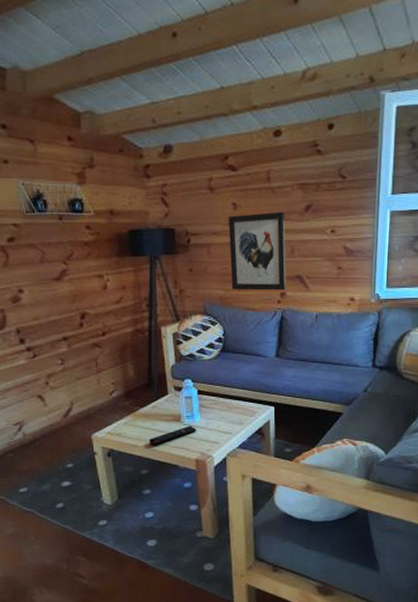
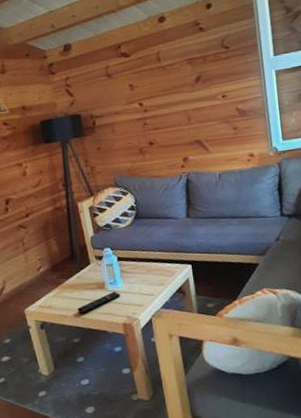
wall art: present [228,211,287,291] -> none [127,85,188,161]

